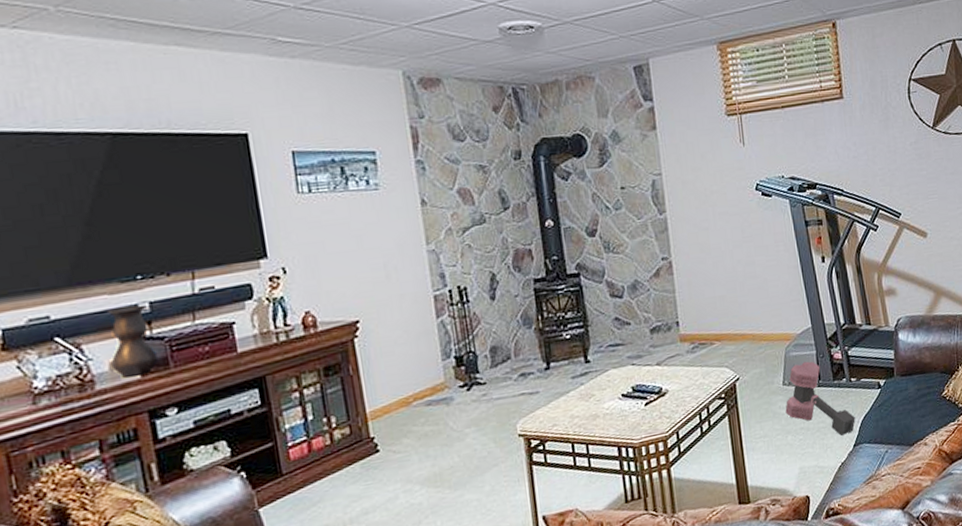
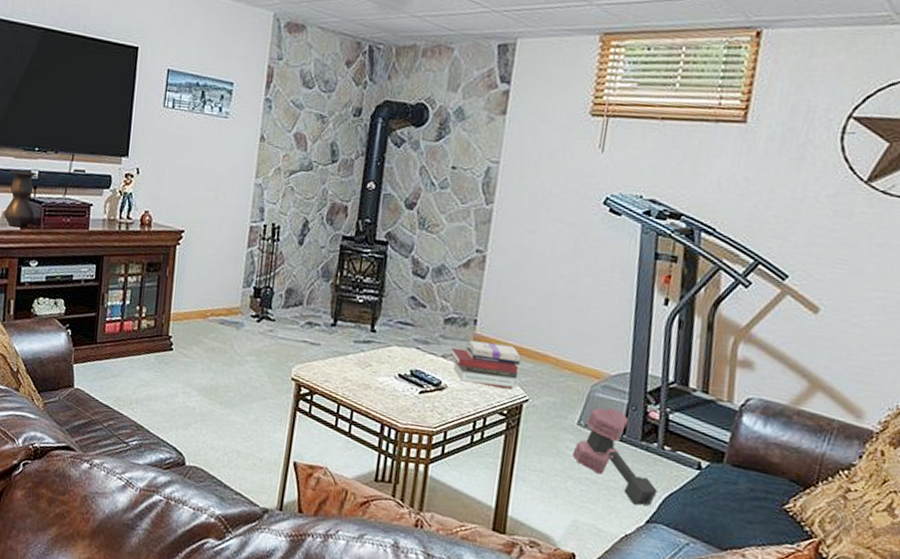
books: none [663,335,729,381] -> present [450,339,521,389]

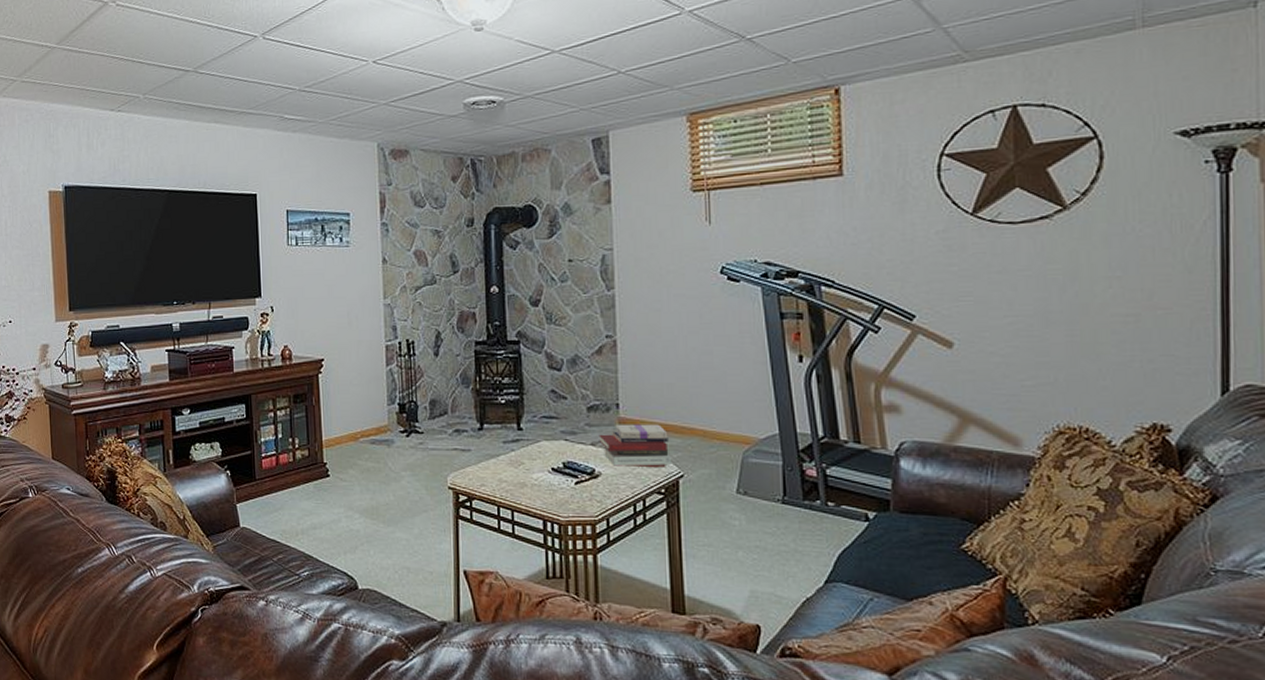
vase: present [3,169,37,229] -> none [151,324,180,380]
dumbbells: present [572,407,658,506] -> none [737,472,830,566]

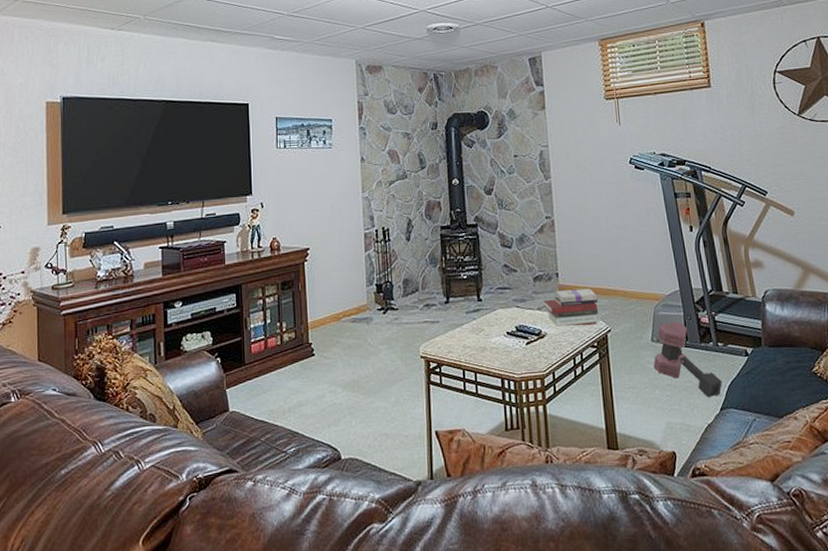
dumbbells: none [737,472,830,566] -> present [653,322,722,397]

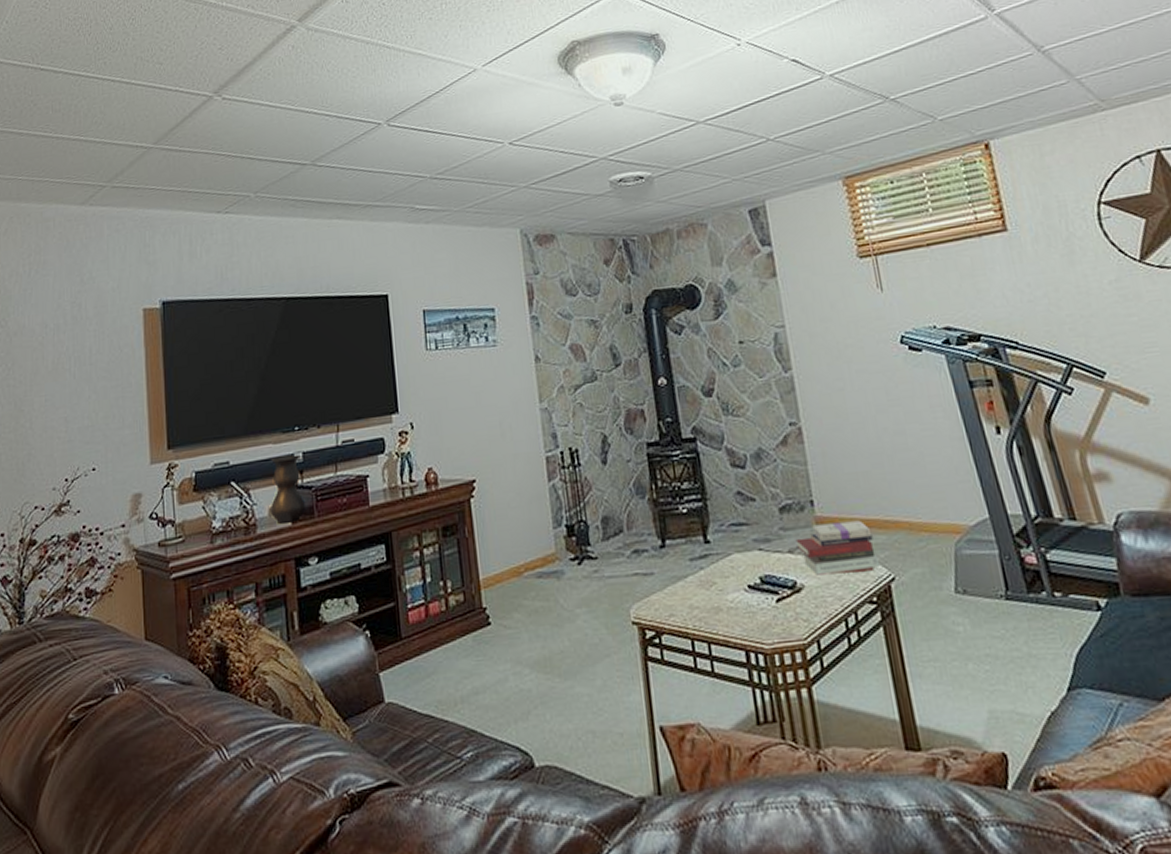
vase: none [145,223,174,276] -> present [269,454,305,525]
dumbbells: present [653,322,722,397] -> none [961,563,1067,672]

